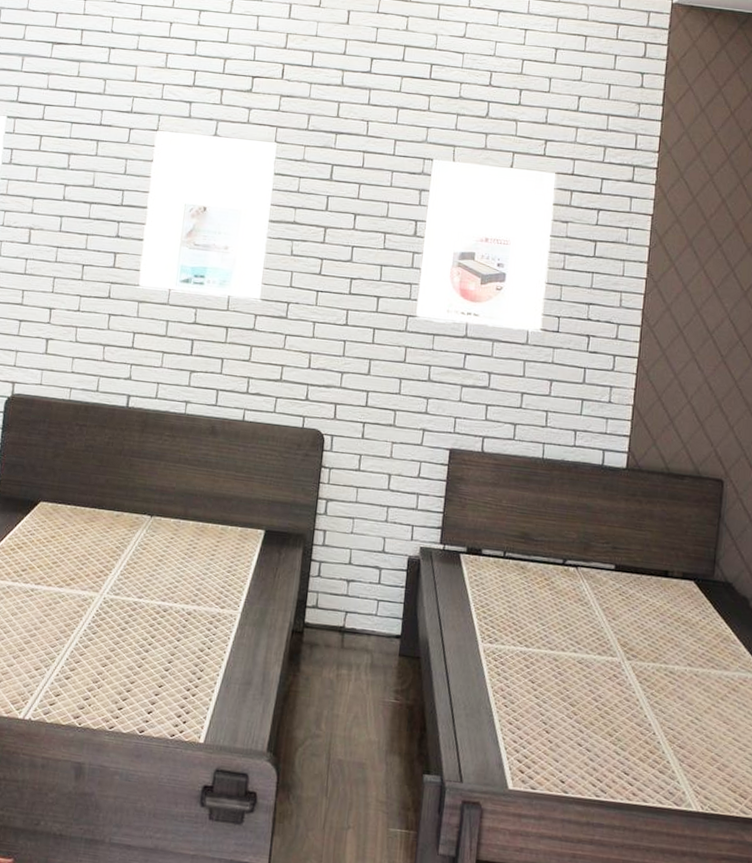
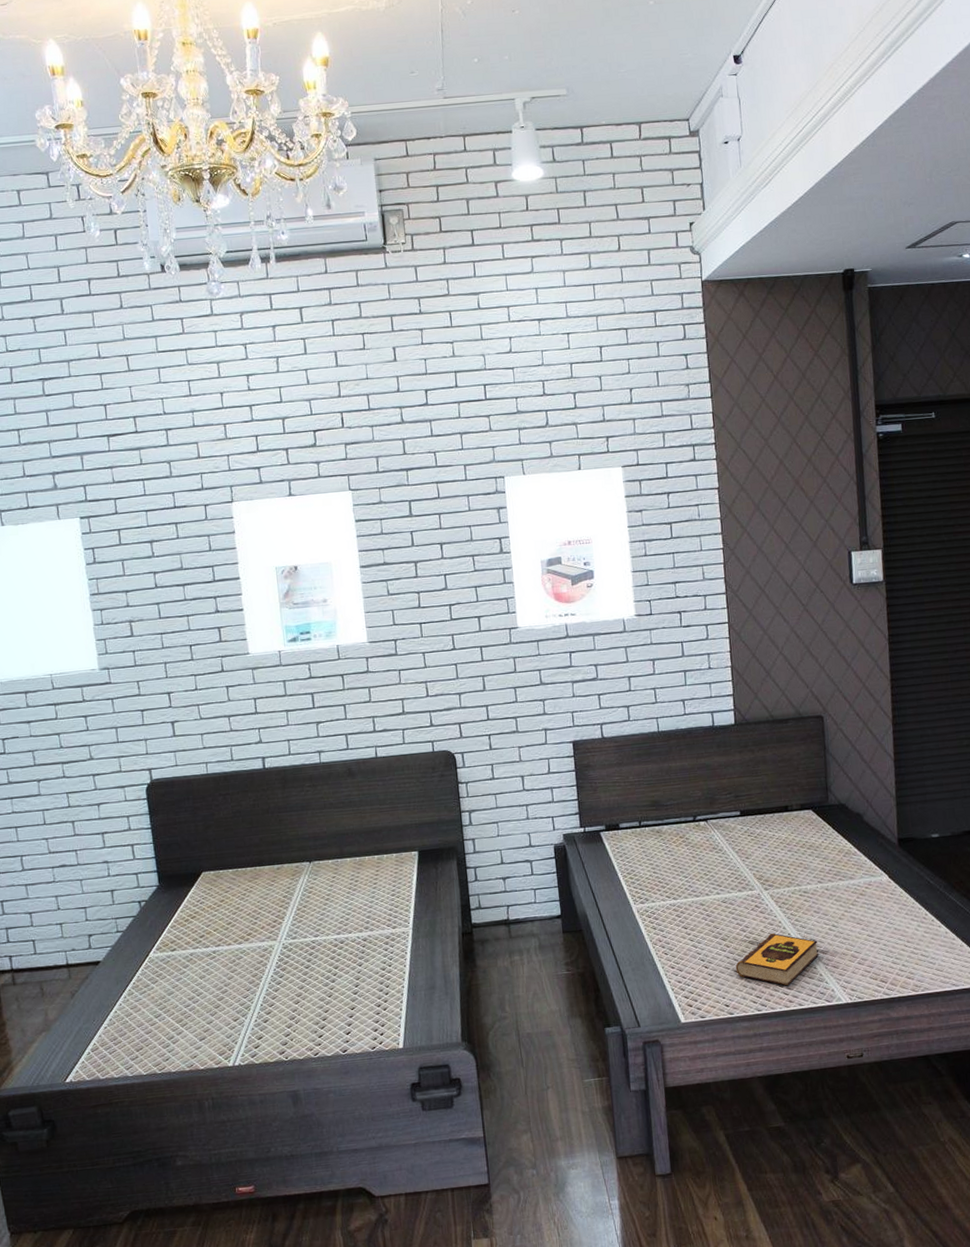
hardback book: none [579,711,676,776] -> present [735,933,818,986]

